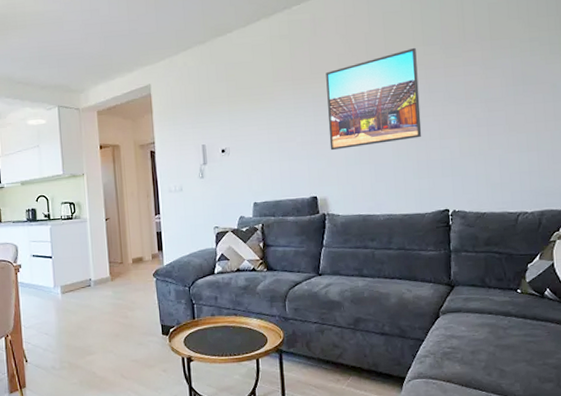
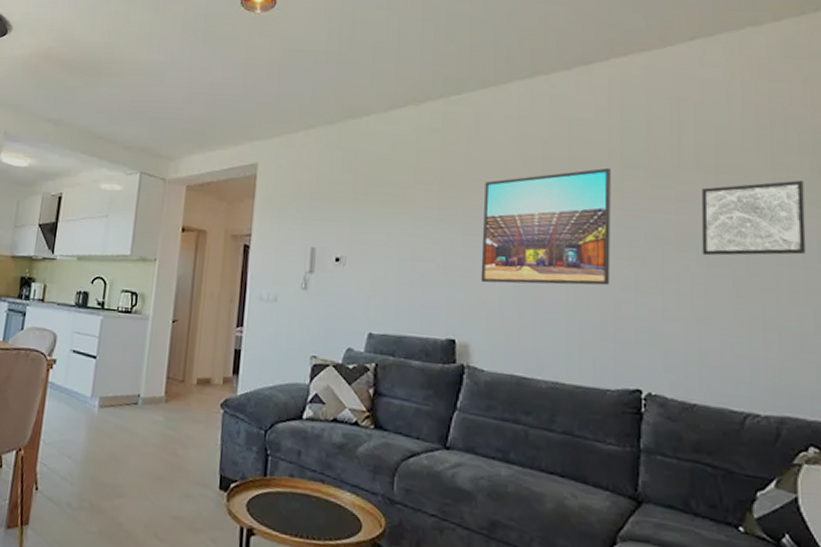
wall art: none [481,37,554,104] -> present [701,180,807,256]

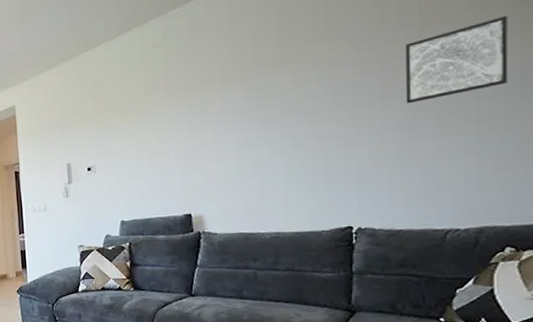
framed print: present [480,167,611,286] -> none [205,44,322,165]

